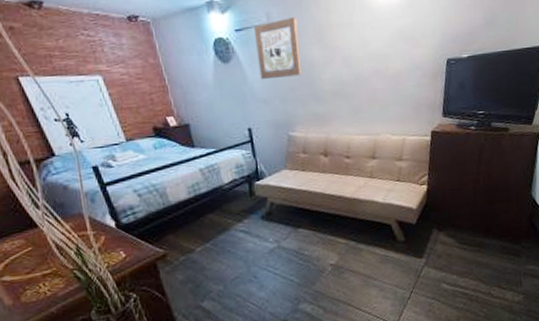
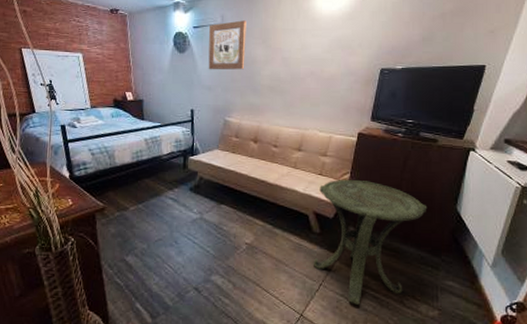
side table: none [399,180,505,305] -> present [313,179,428,305]

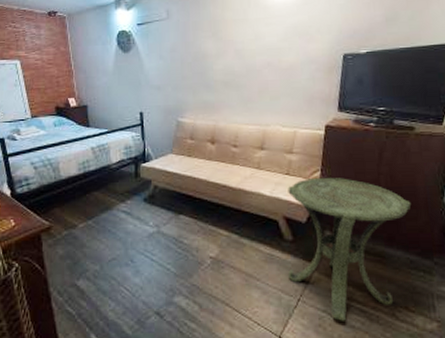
wall art: present [208,20,247,70] -> none [155,13,195,69]

